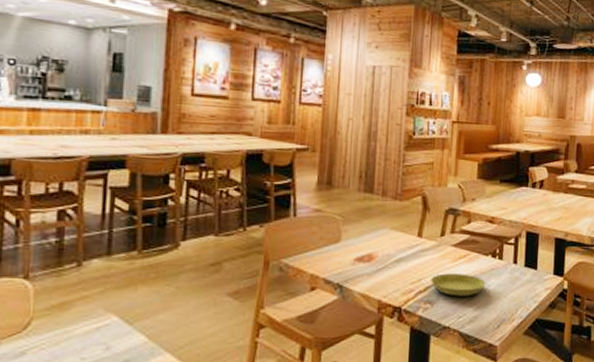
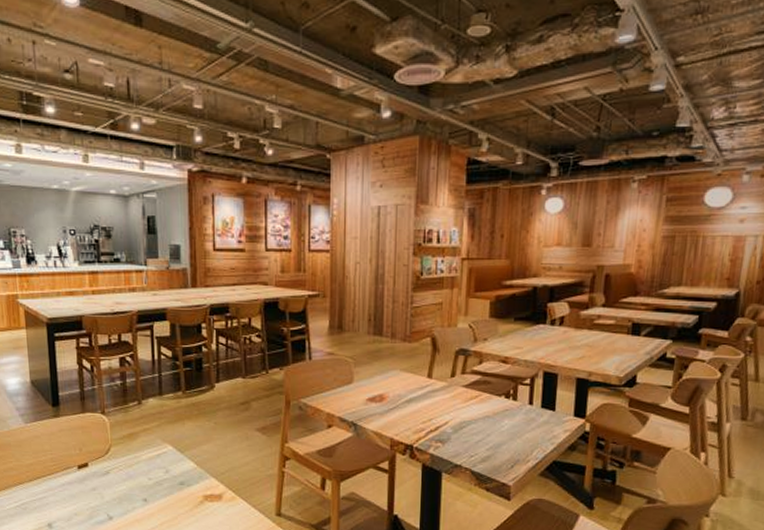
saucer: present [431,273,486,296] -> none [441,414,499,437]

